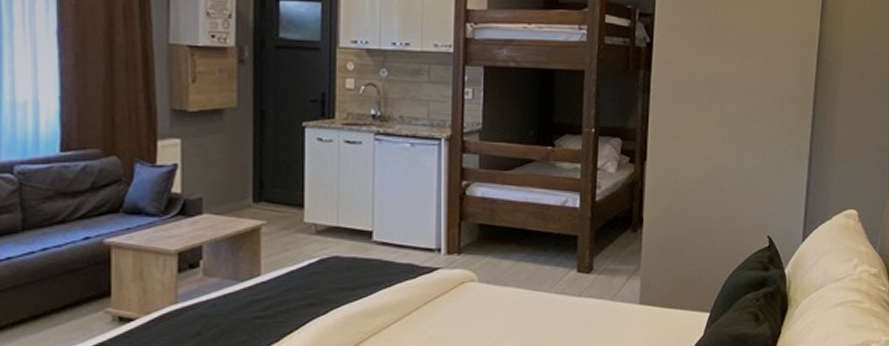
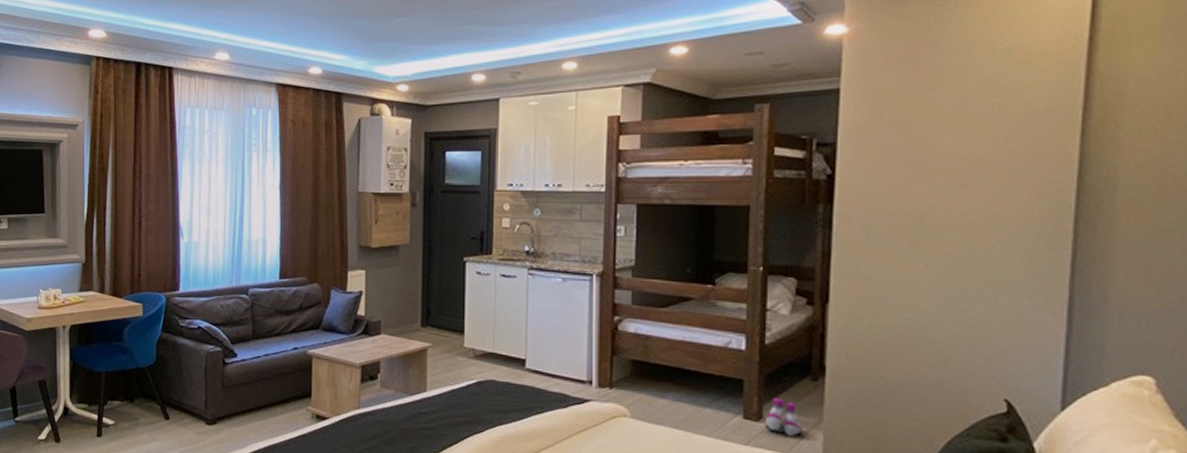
boots: none [594,250,626,284] -> present [764,398,804,436]

